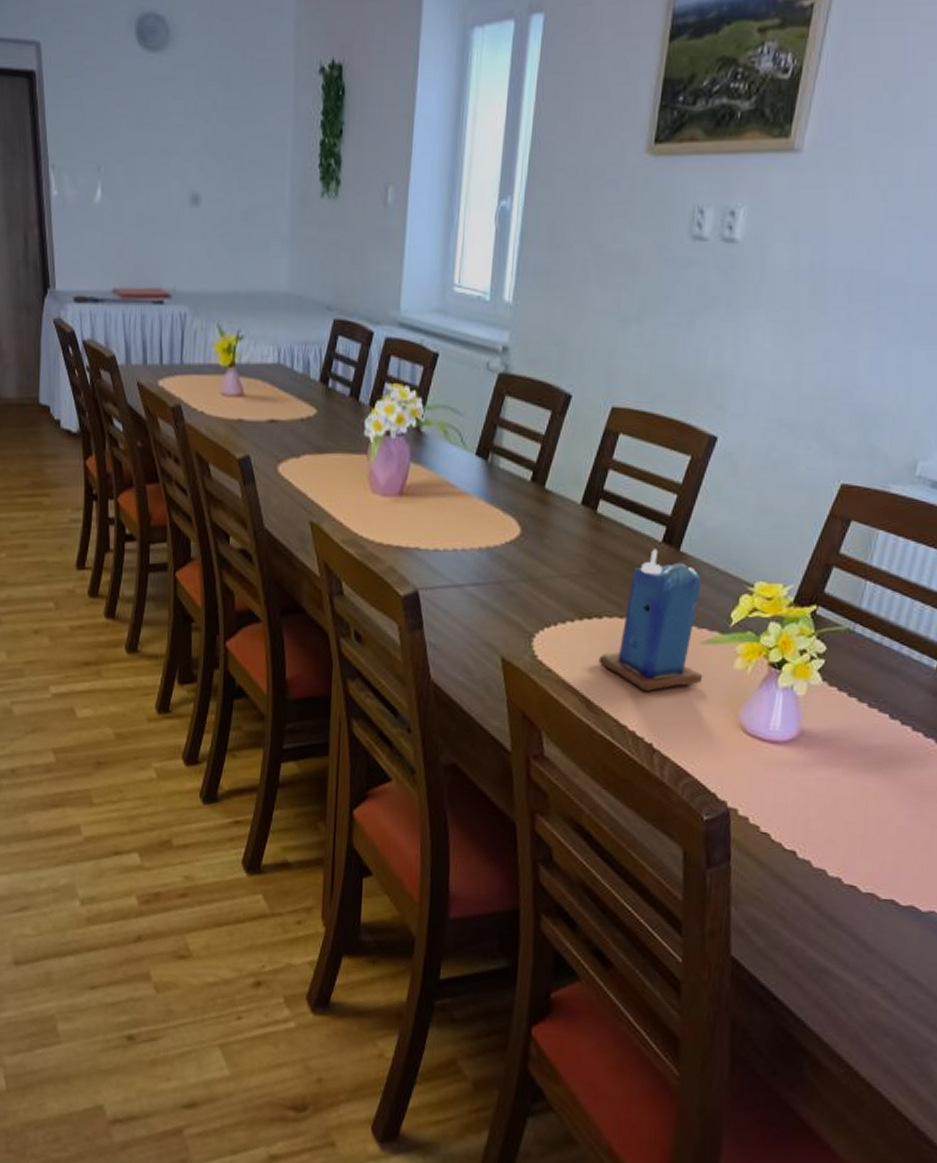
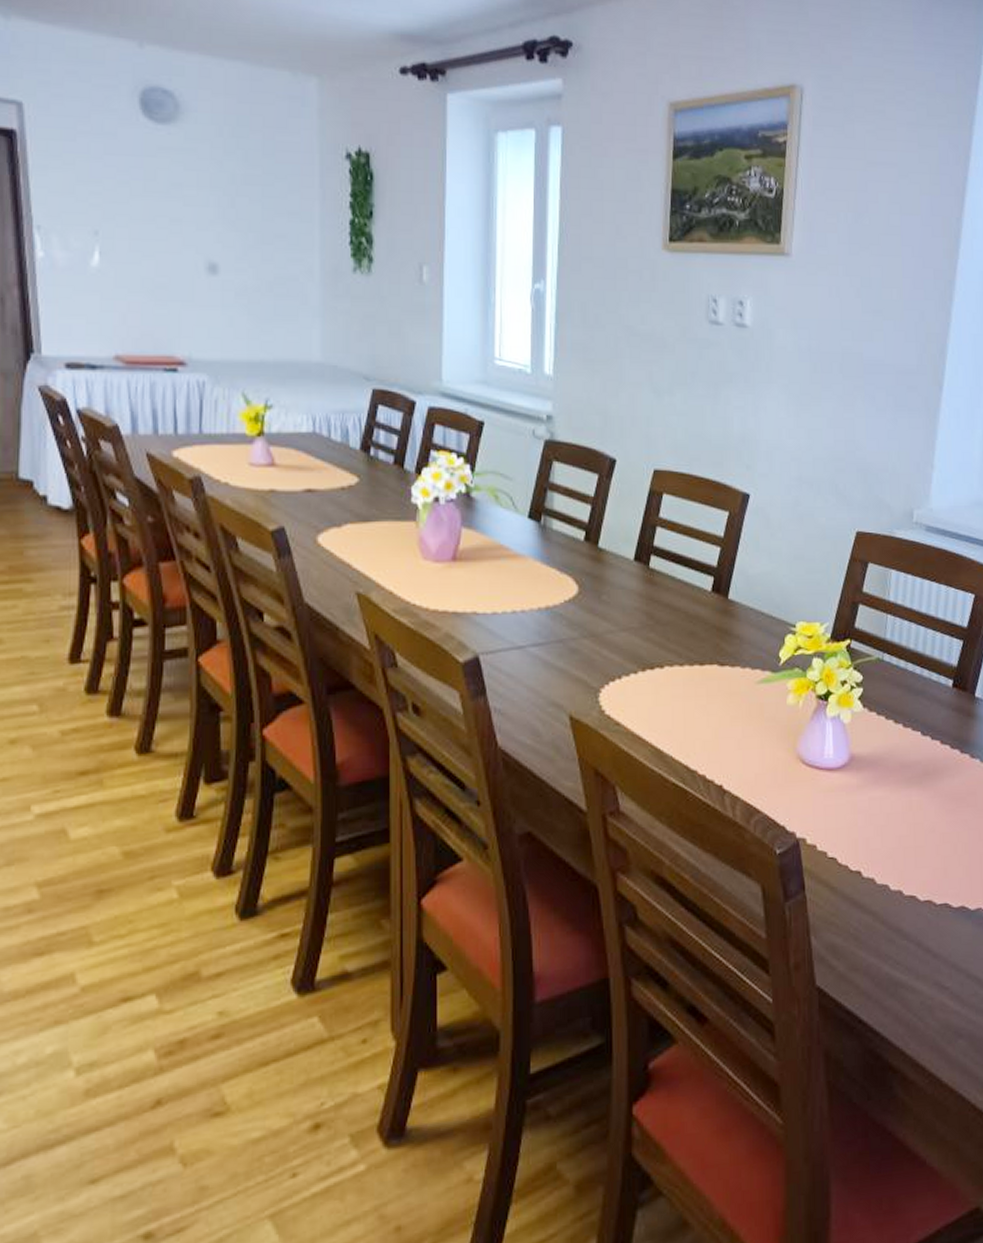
candle: present [598,548,703,692] -> none [664,598,761,736]

